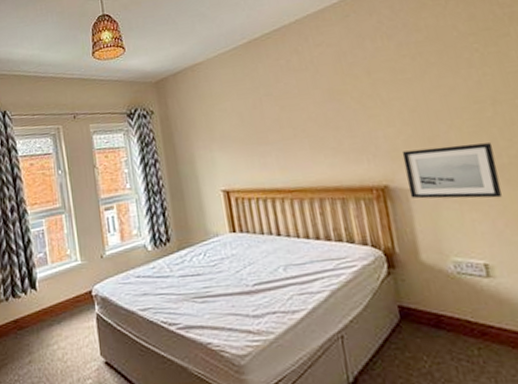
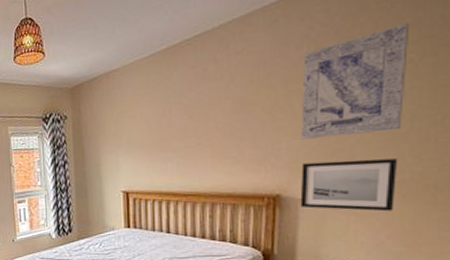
wall art: none [379,17,485,127] -> present [301,22,410,140]

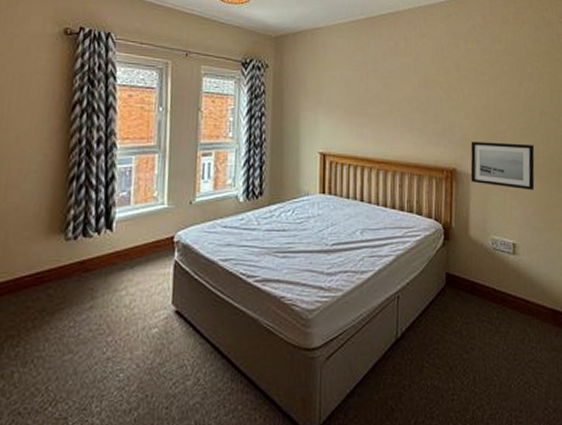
wall art: present [301,22,410,140] -> none [469,38,535,122]

